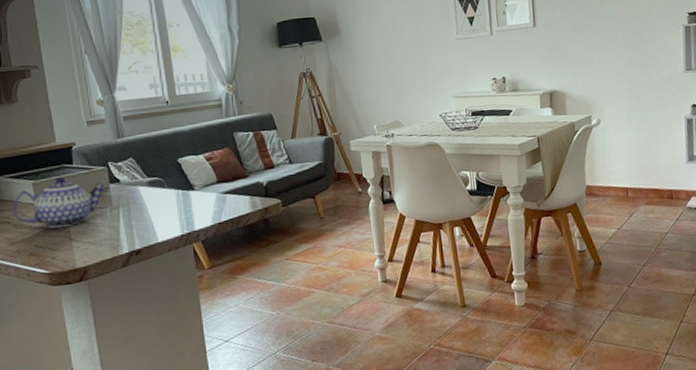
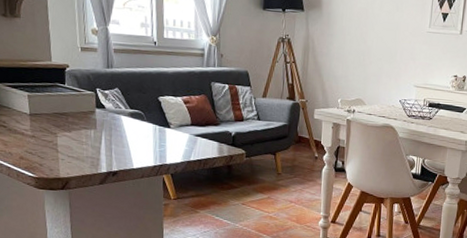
teapot: present [13,176,105,228] -> none [9,93,91,140]

